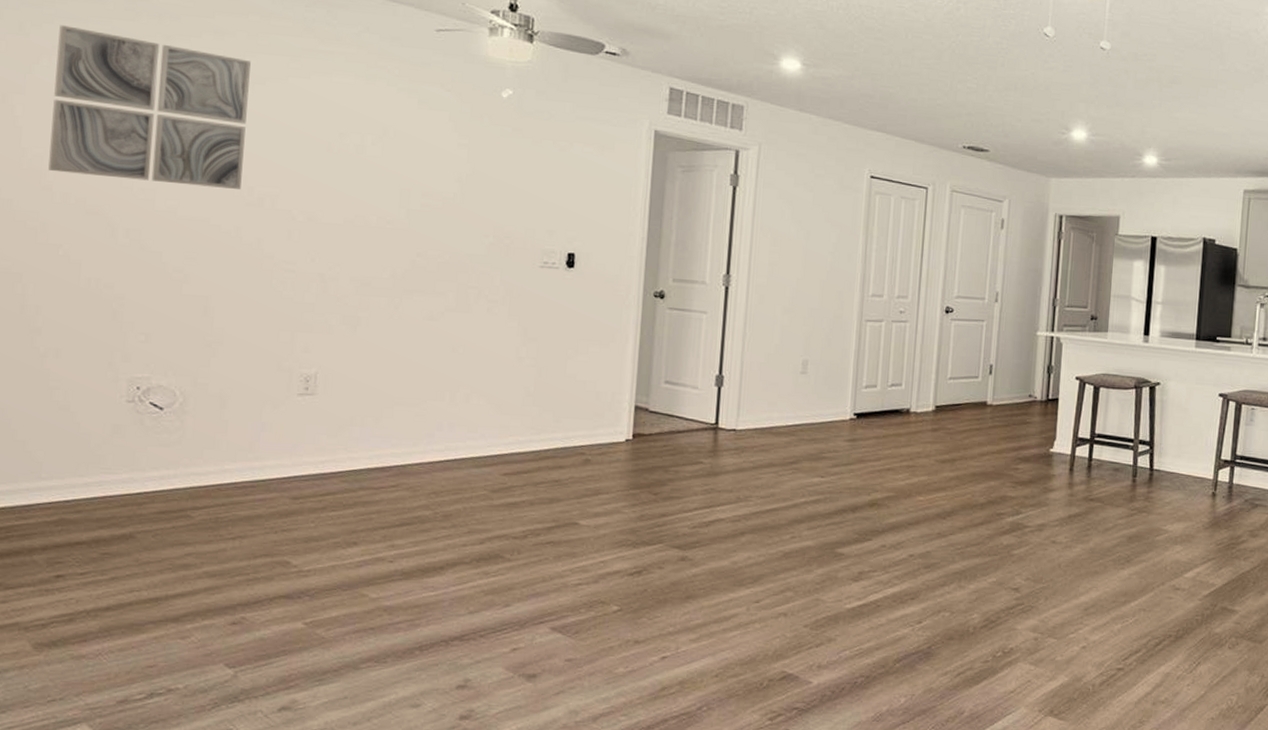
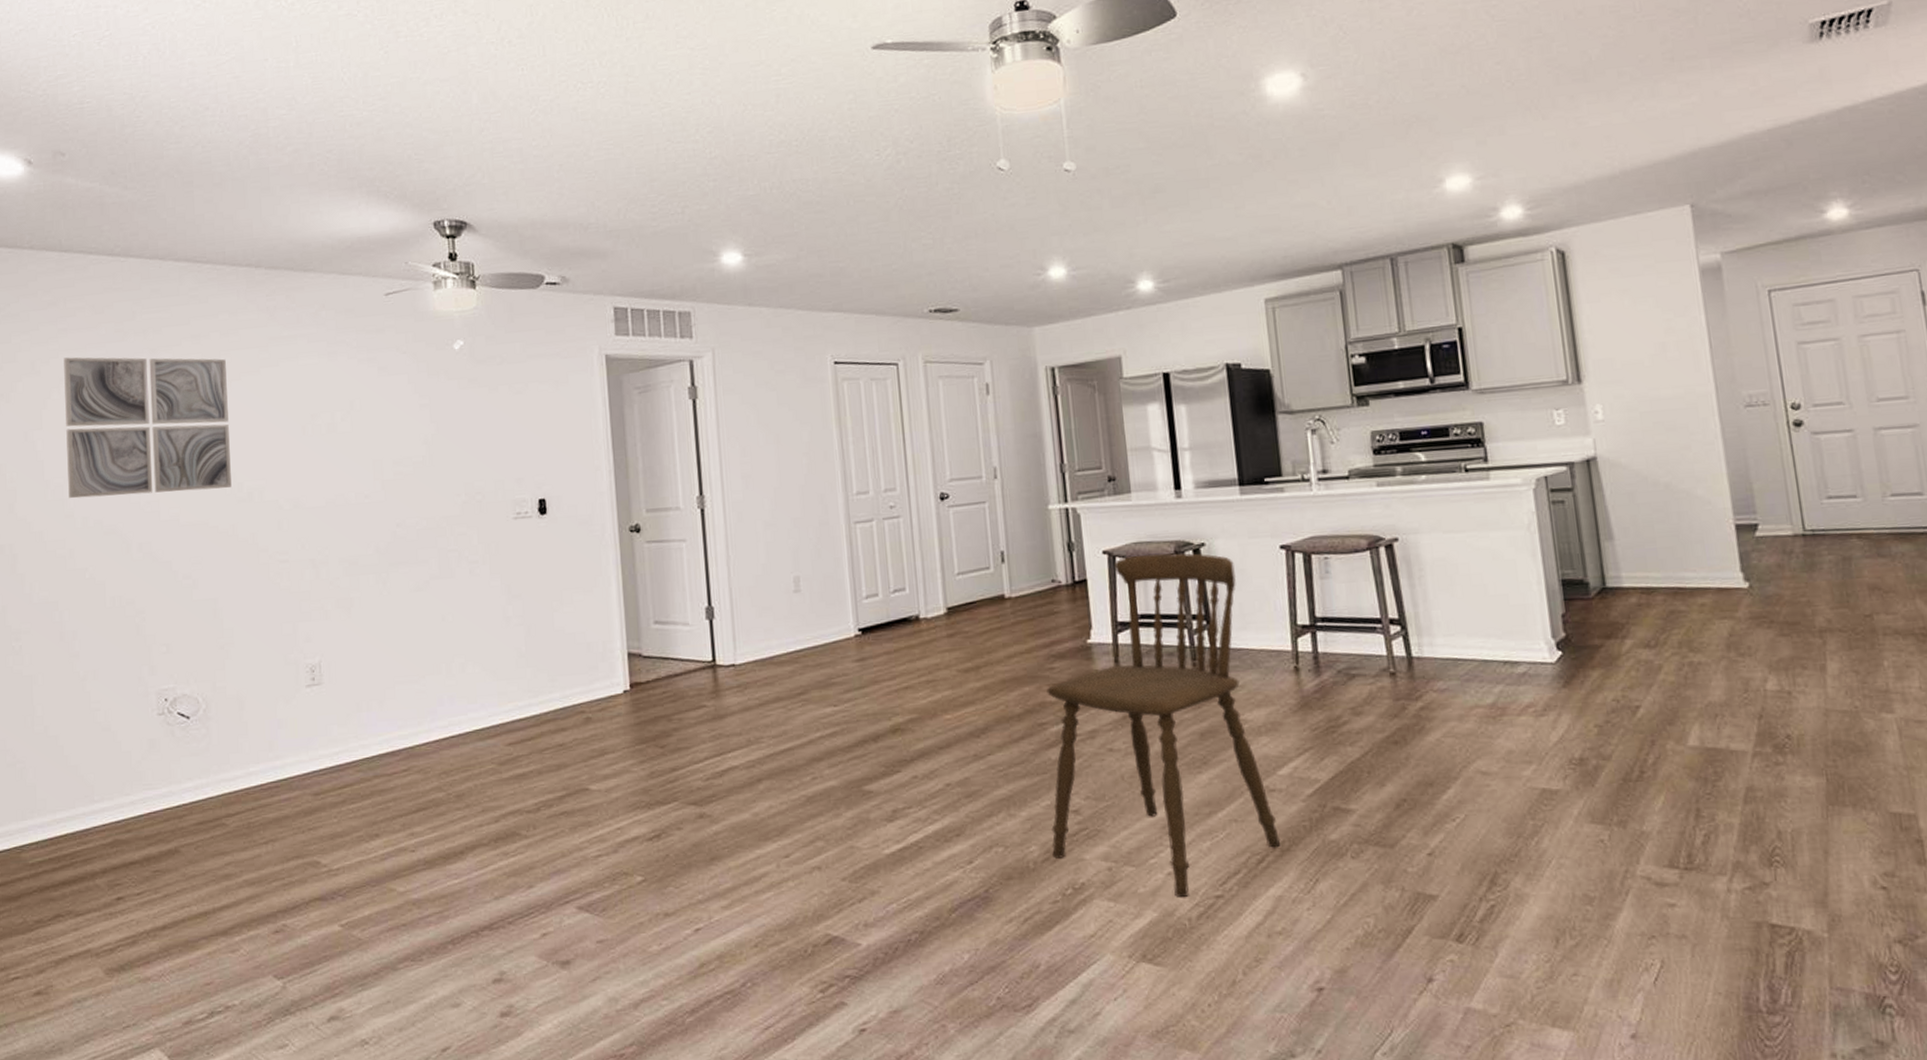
dining chair: none [990,385,1180,667] -> present [1046,553,1280,897]

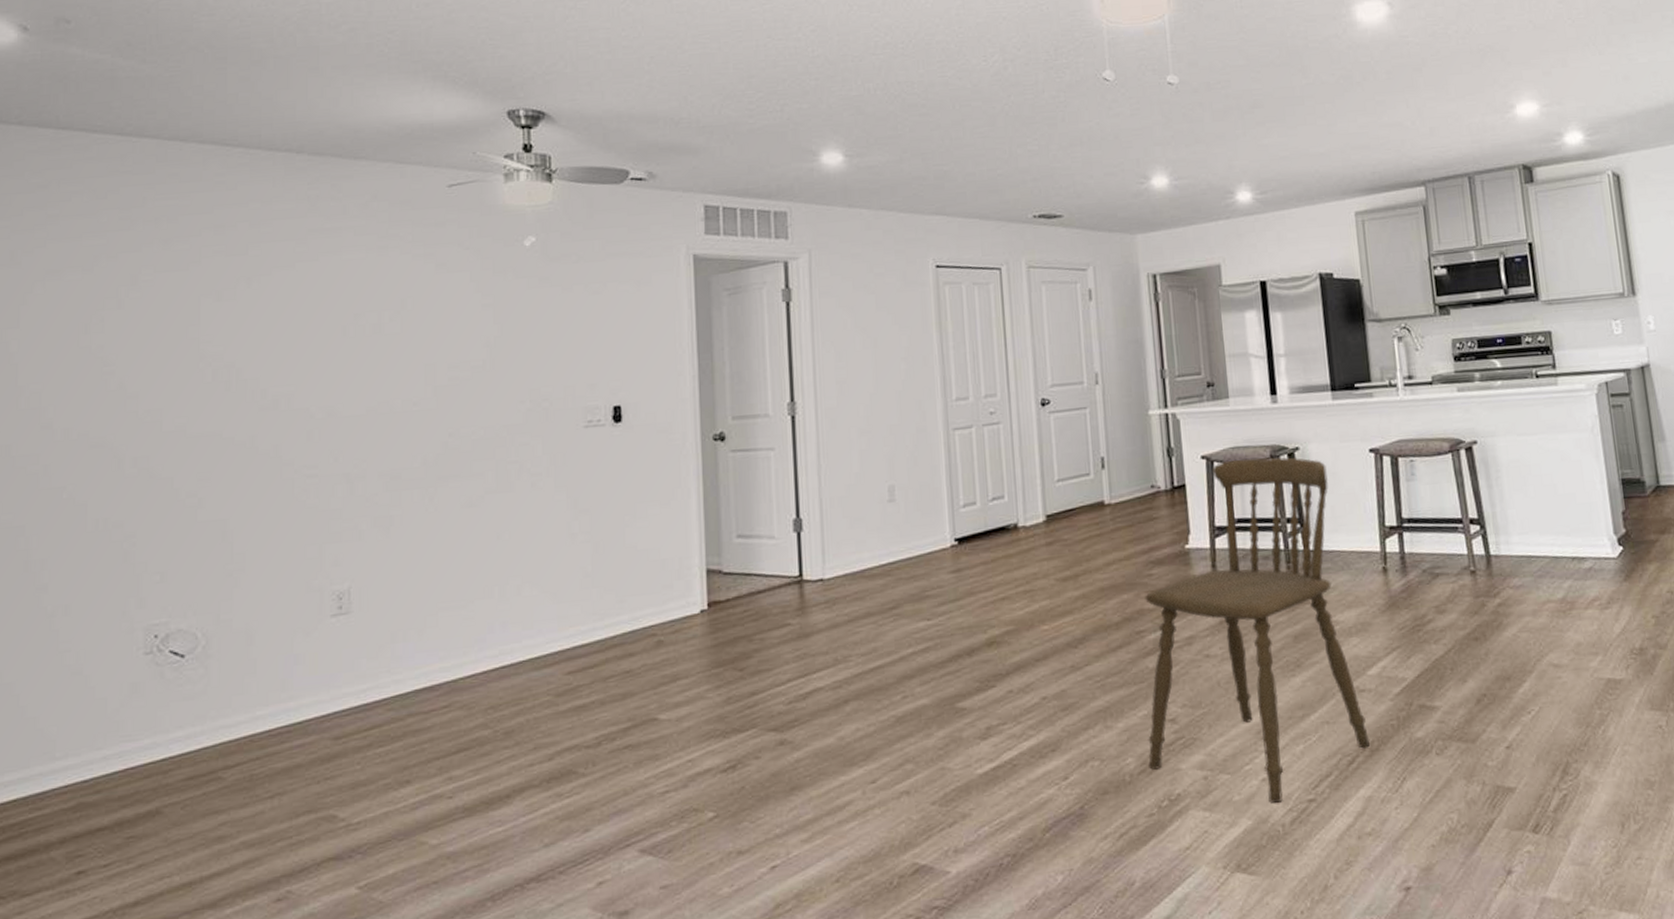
wall art: present [64,357,232,499] -> none [47,246,254,407]

